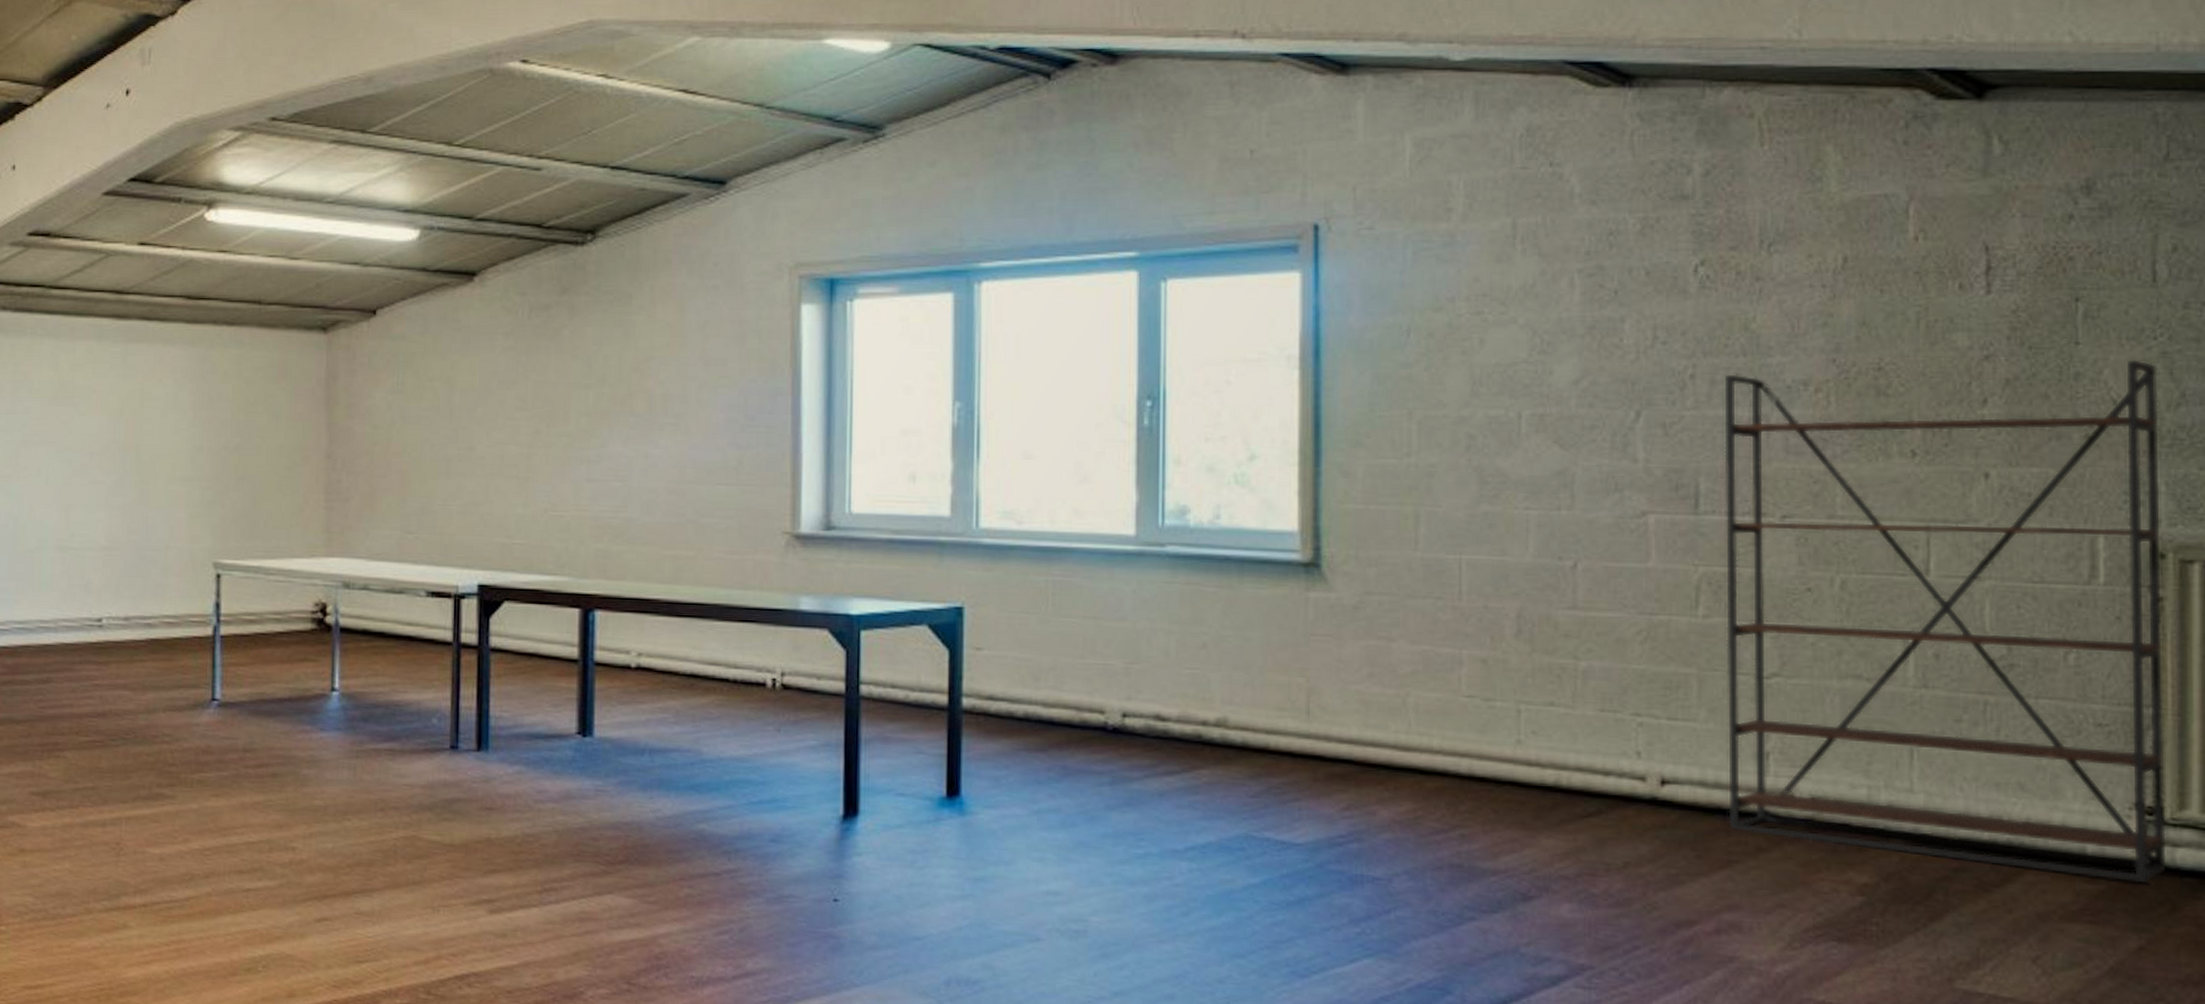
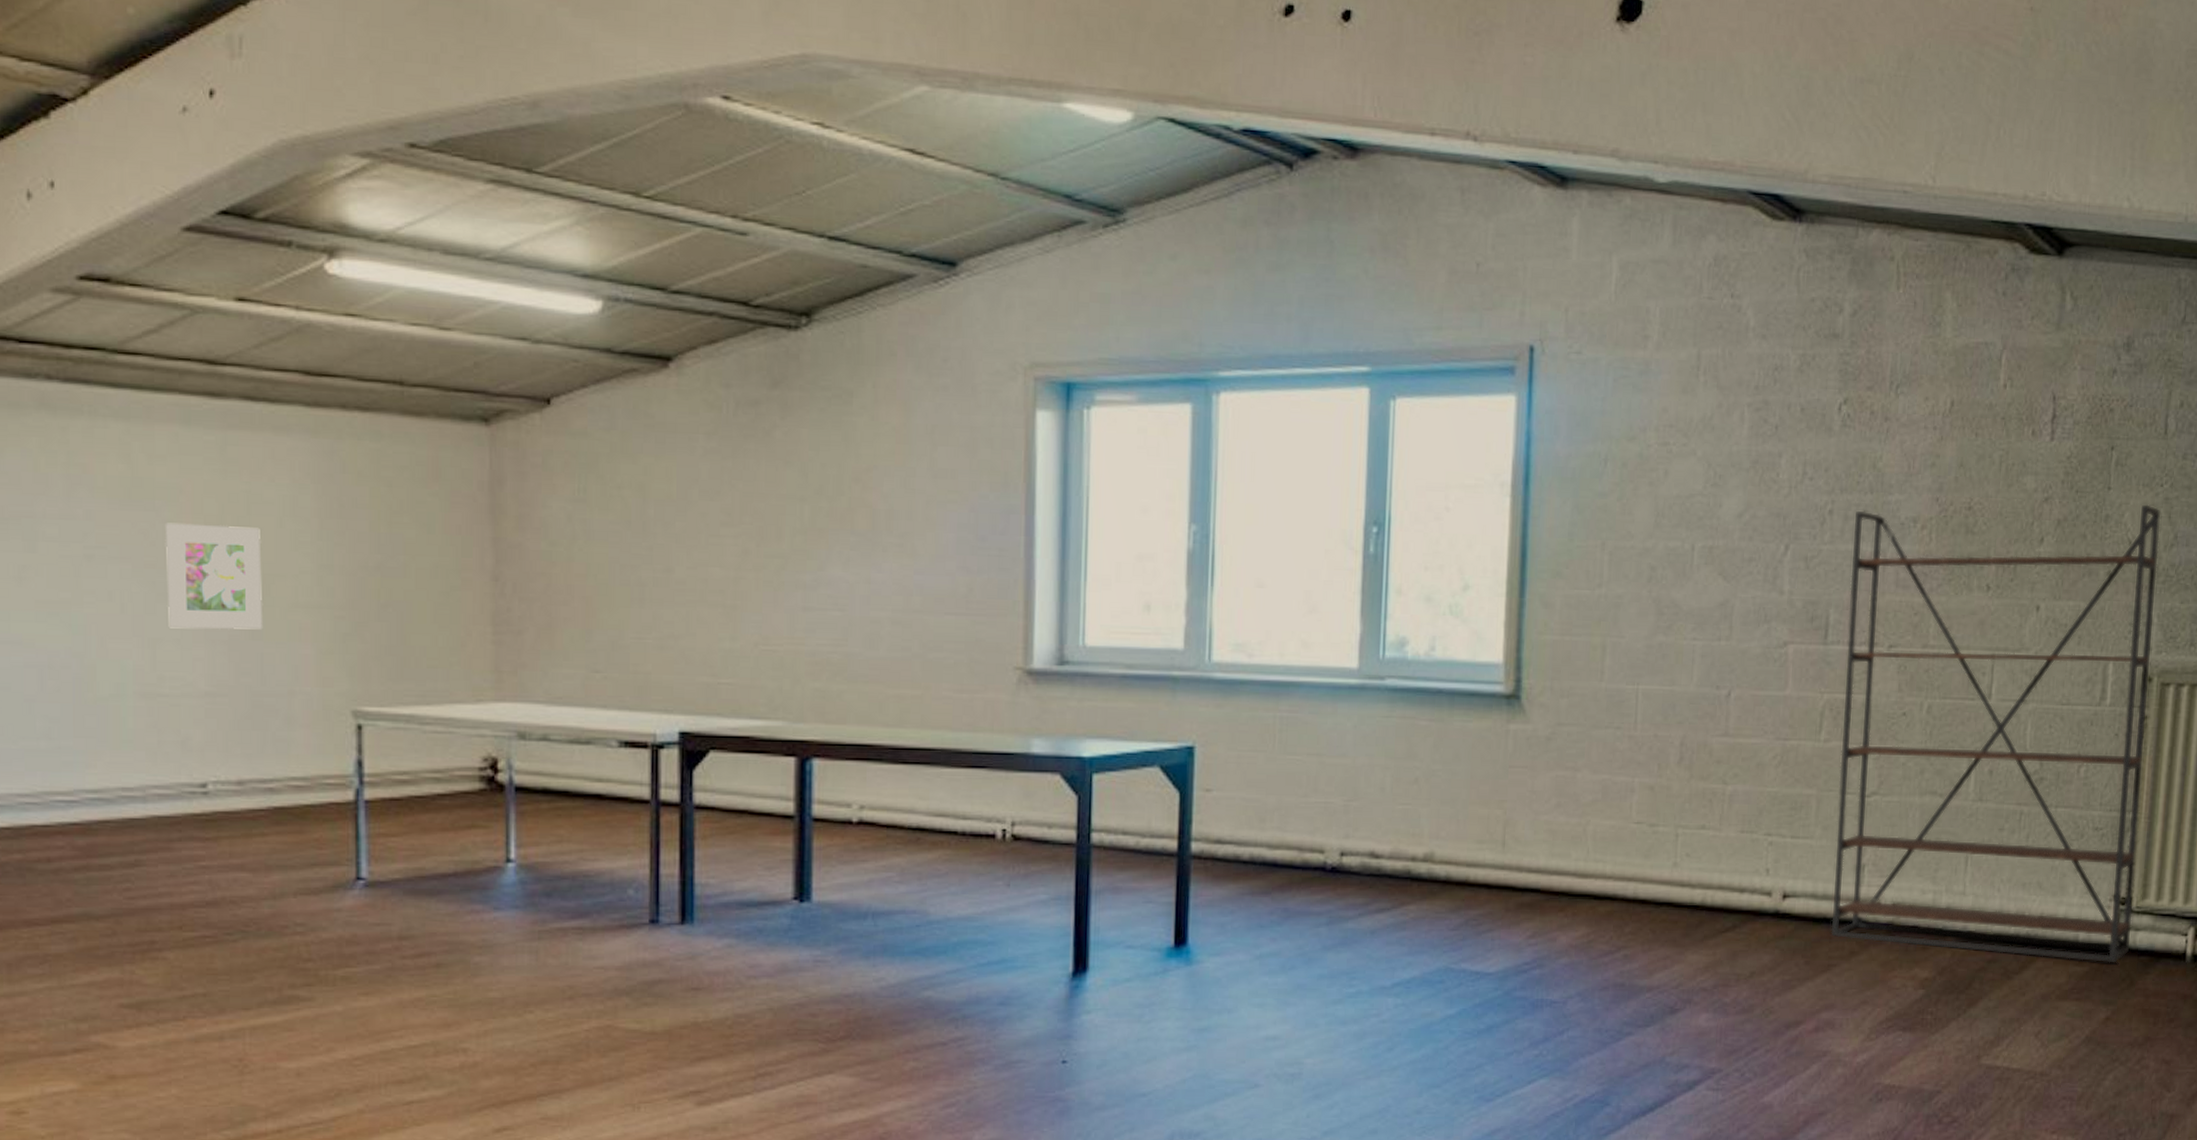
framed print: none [79,415,149,498] -> present [166,522,262,630]

